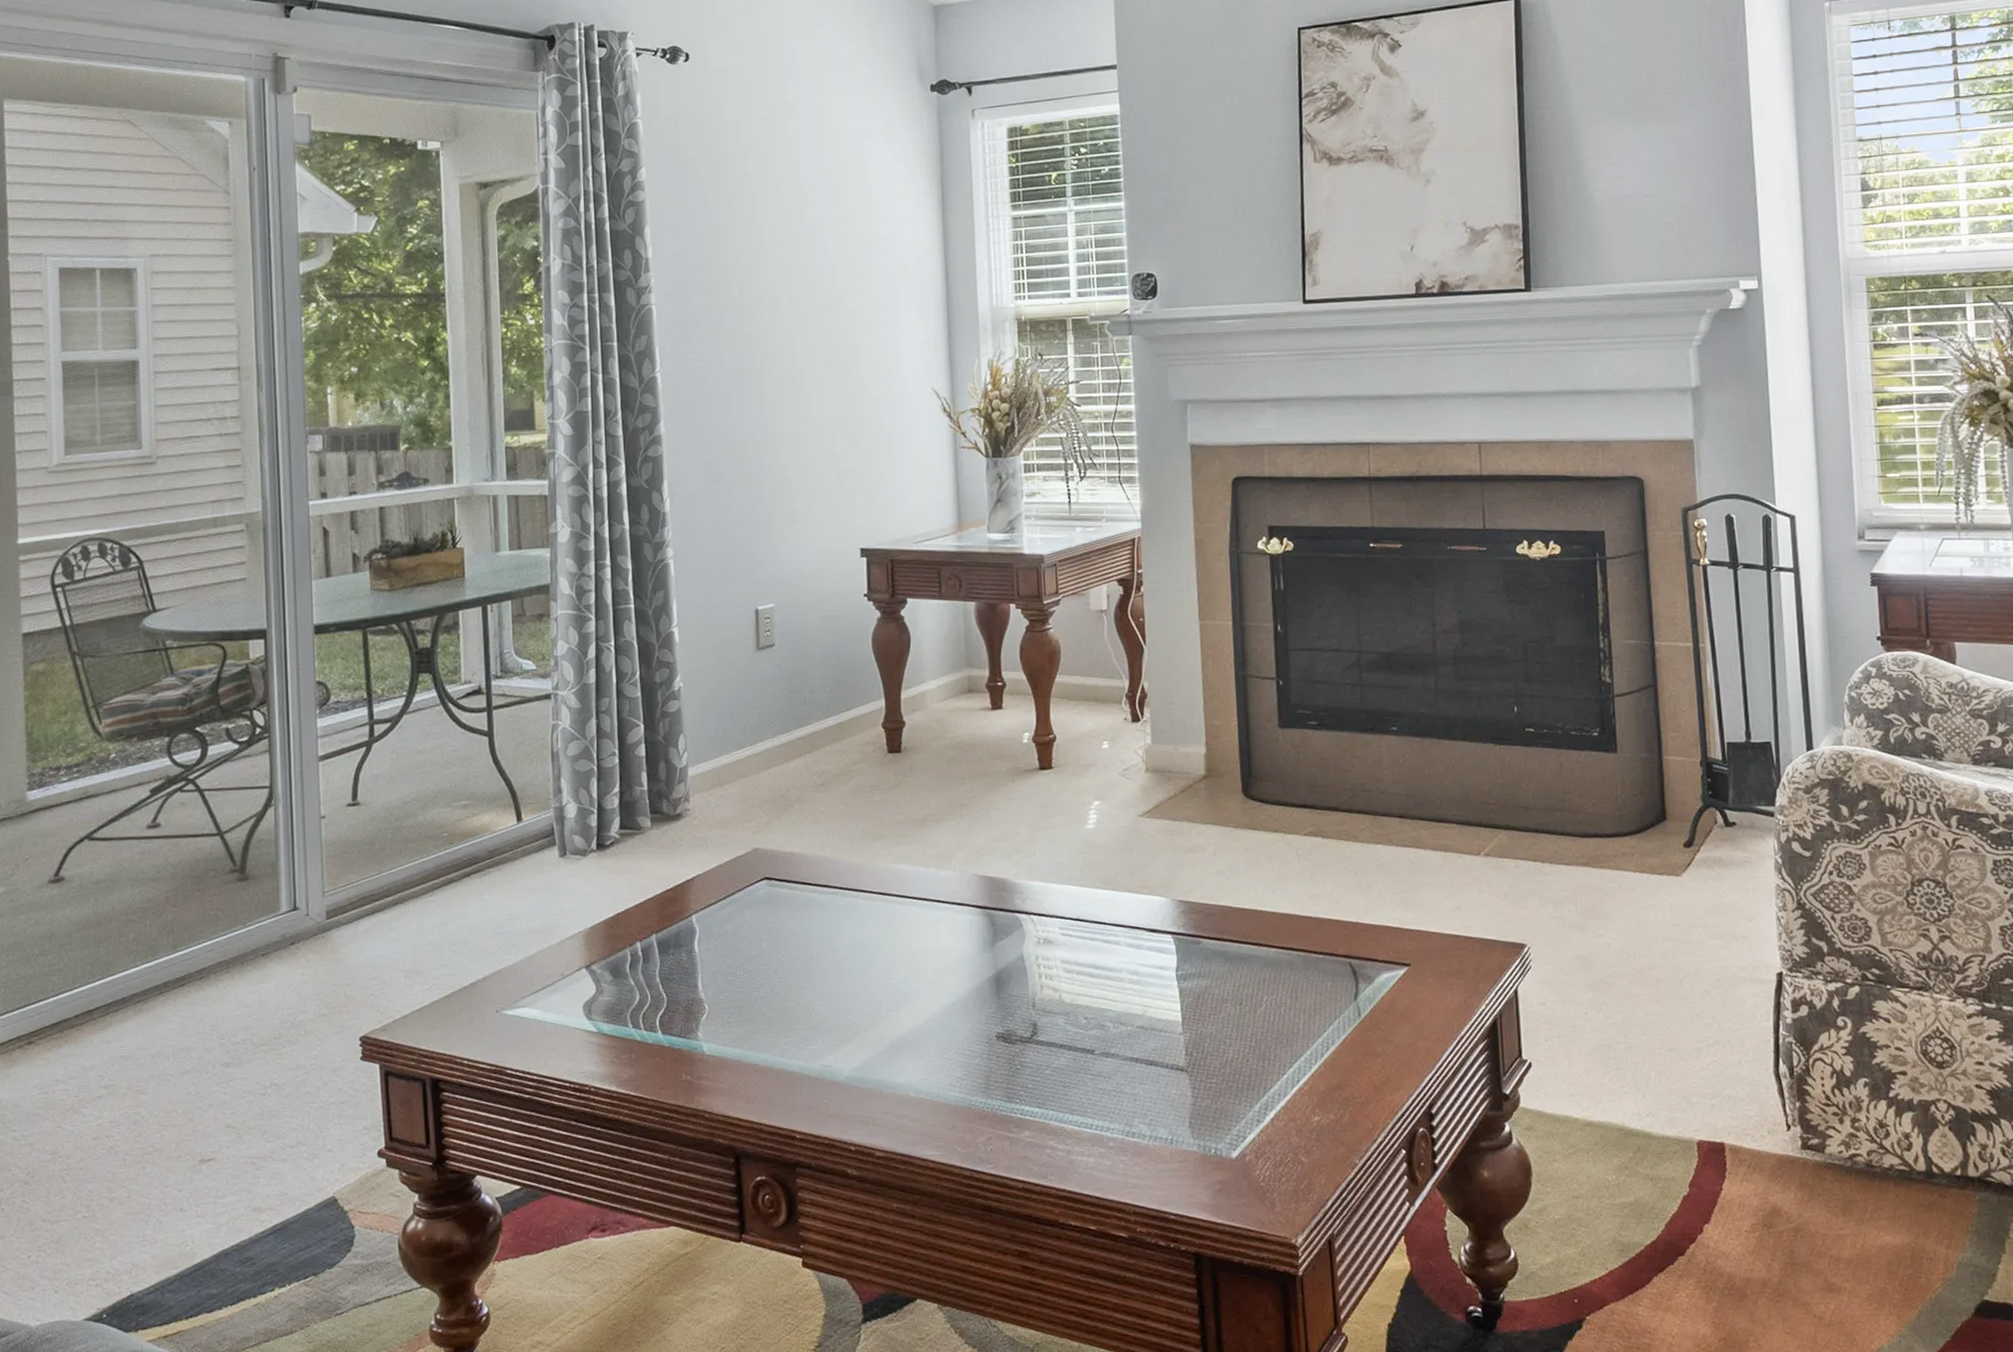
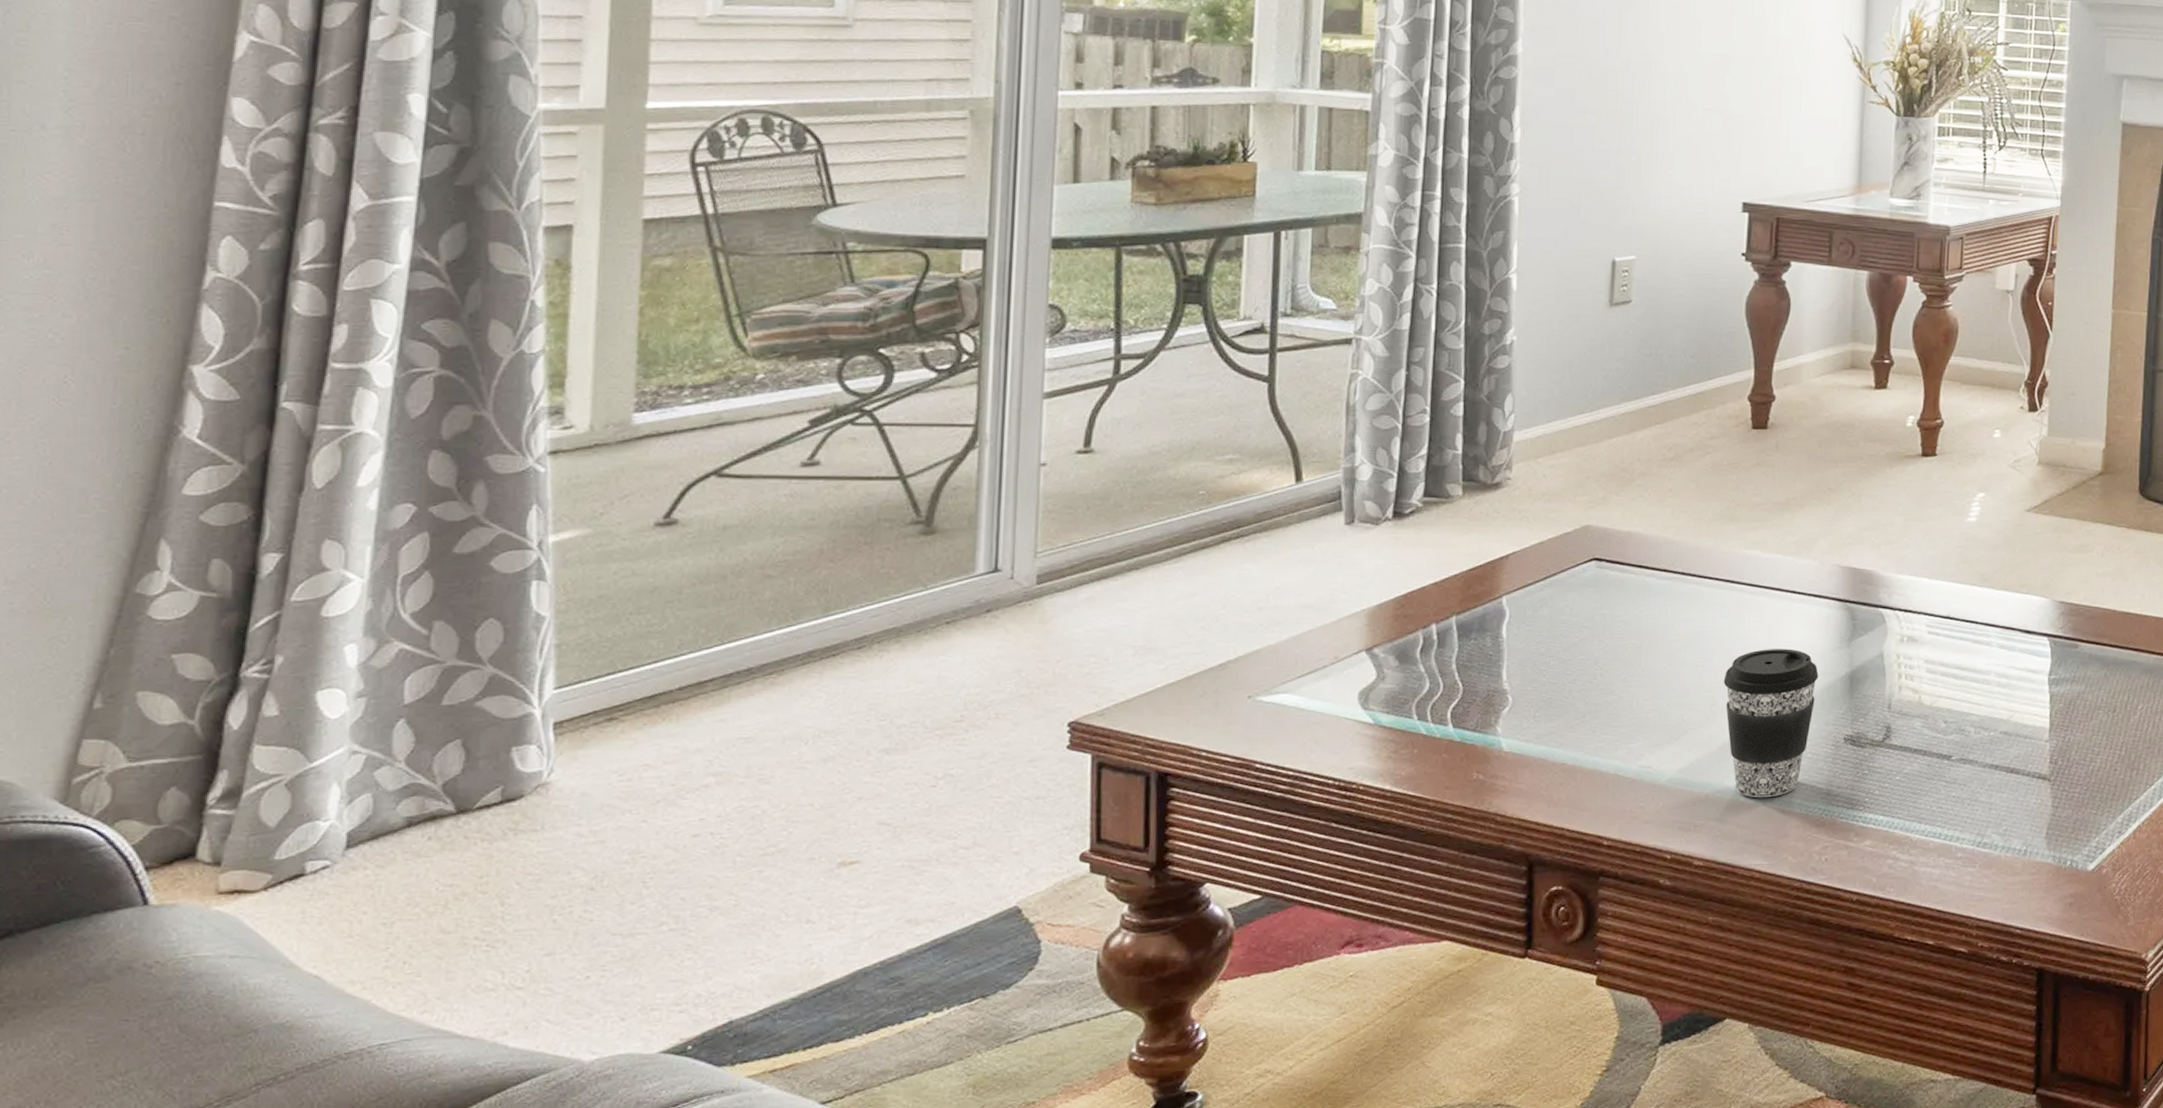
coffee cup: none [885,954,968,1093] -> present [1723,649,1819,798]

